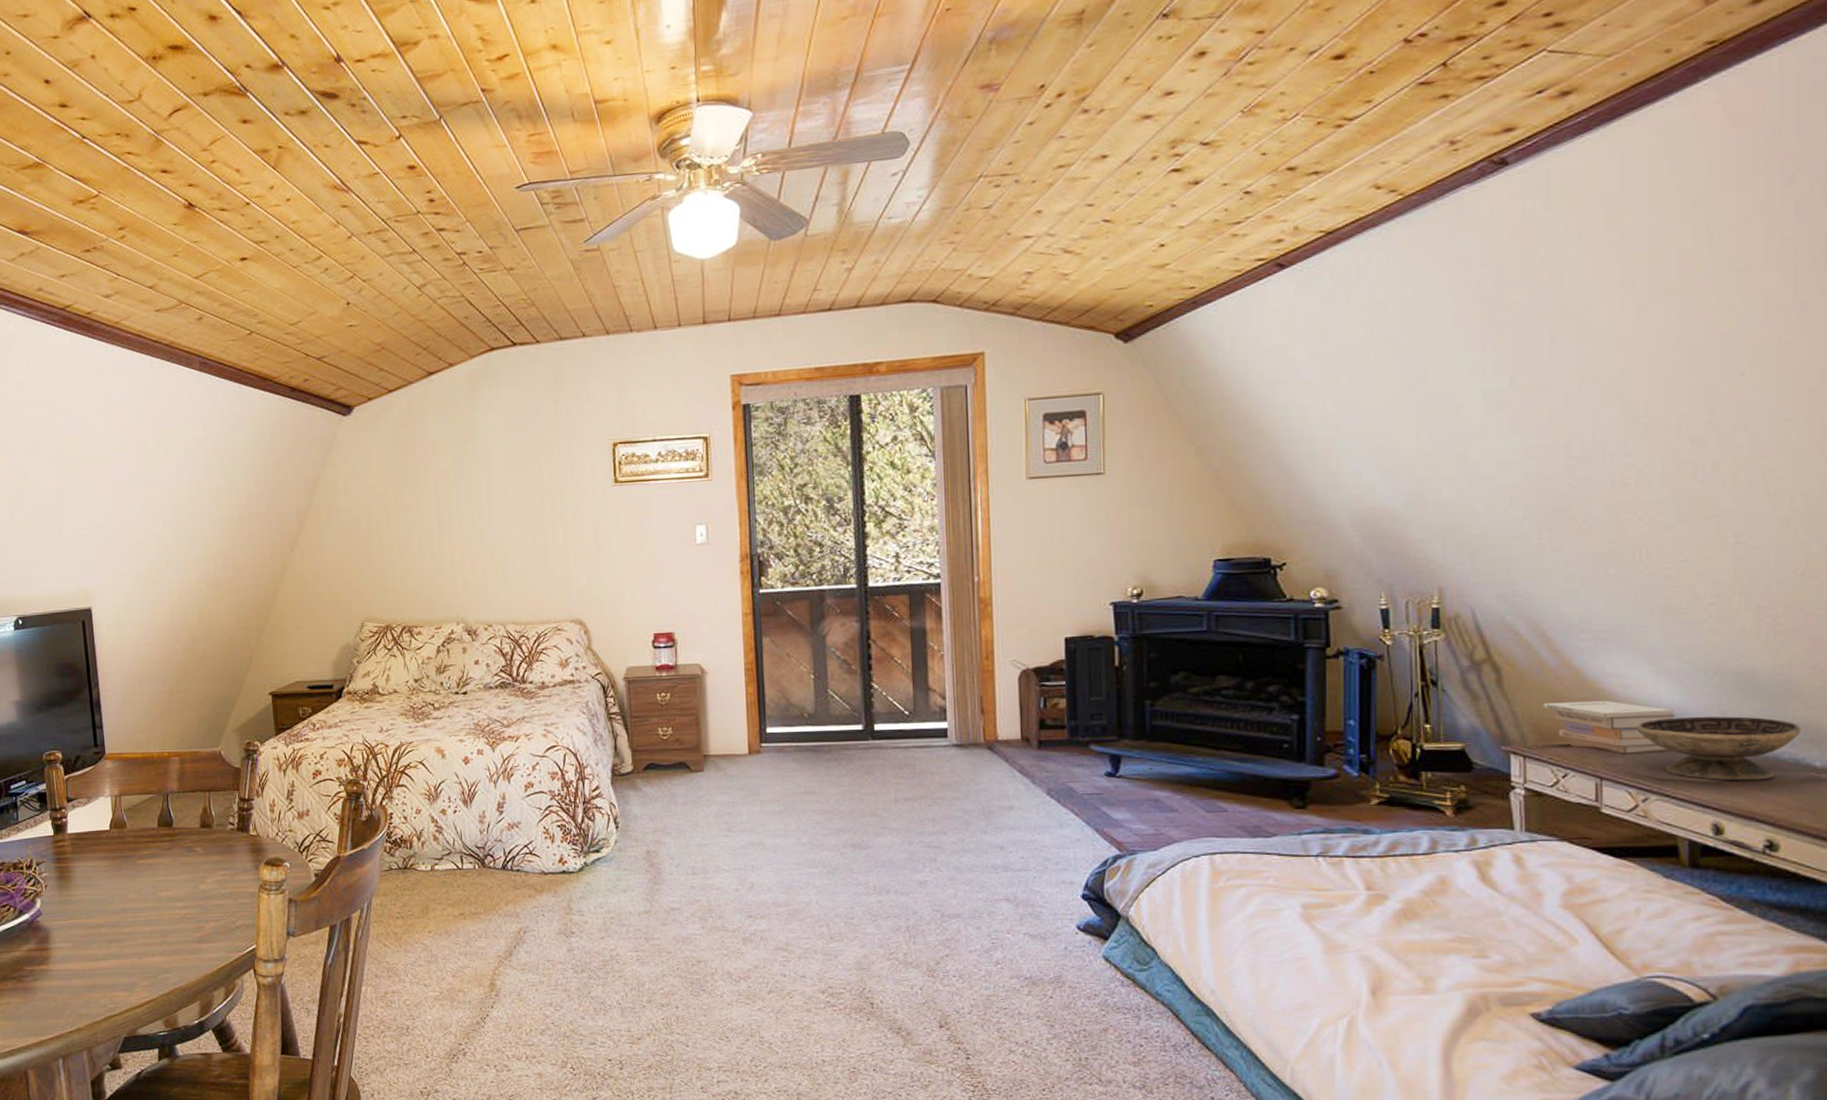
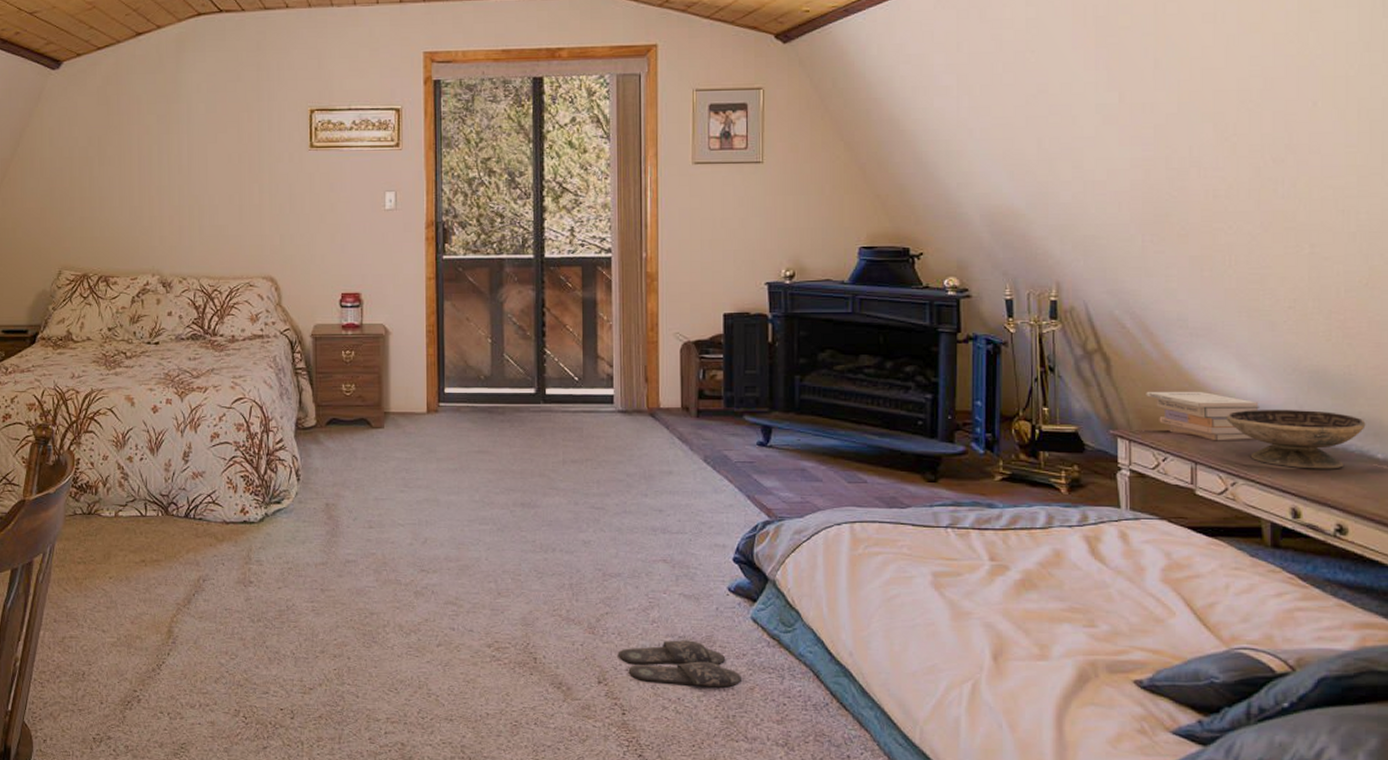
slippers: none [960,981,1094,1030] -> present [618,640,741,688]

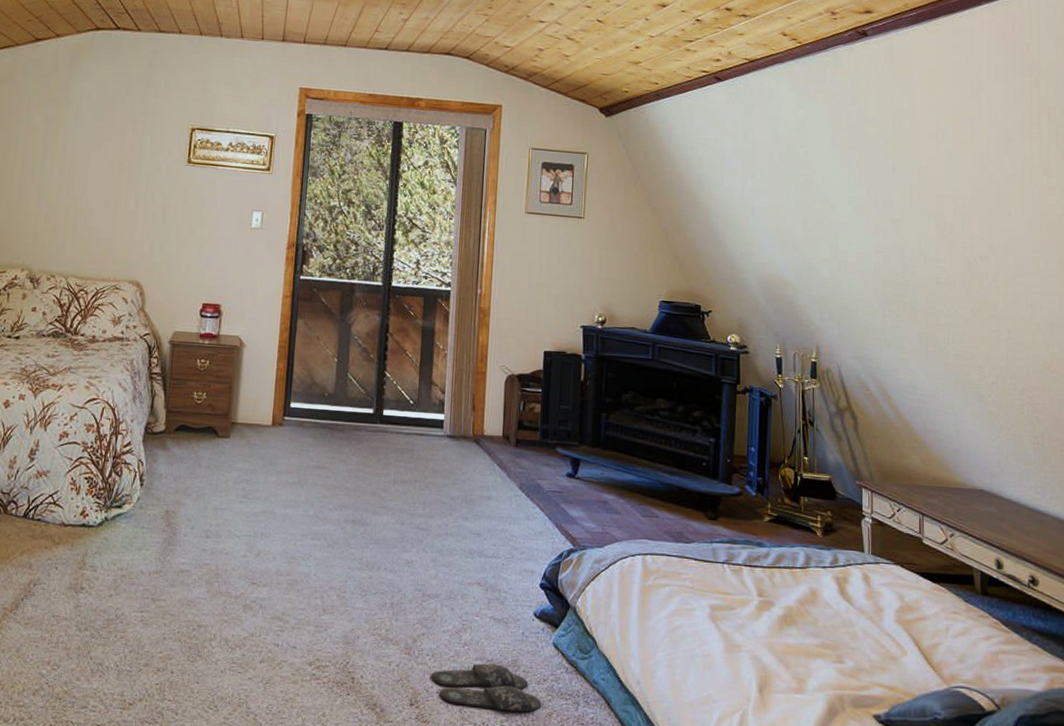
books: present [1146,391,1259,441] -> none [884,448,971,498]
decorative bowl: present [1227,409,1366,469] -> none [946,470,1050,527]

